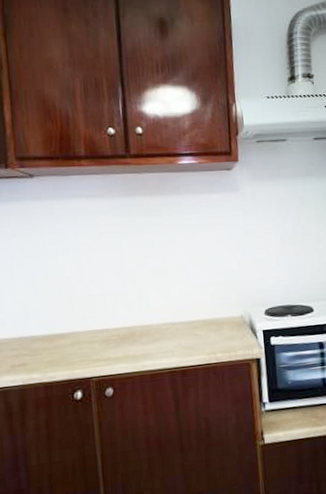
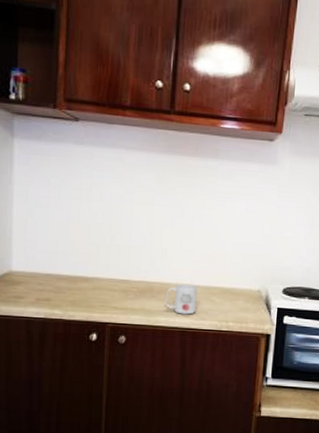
mug: none [148,322,183,355] -> present [165,283,198,315]

